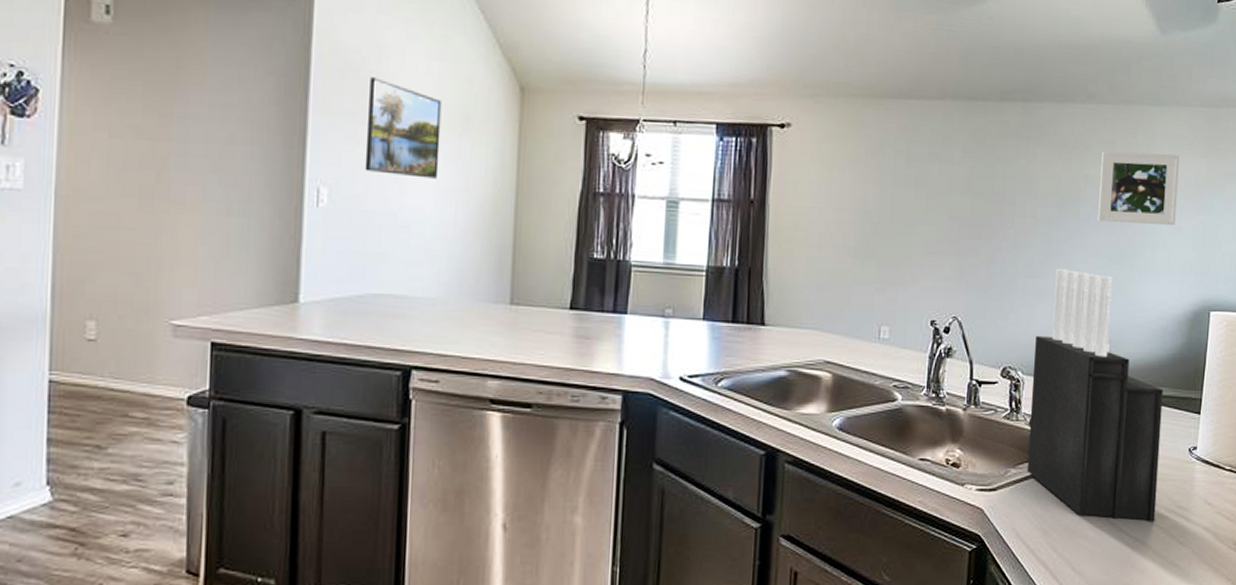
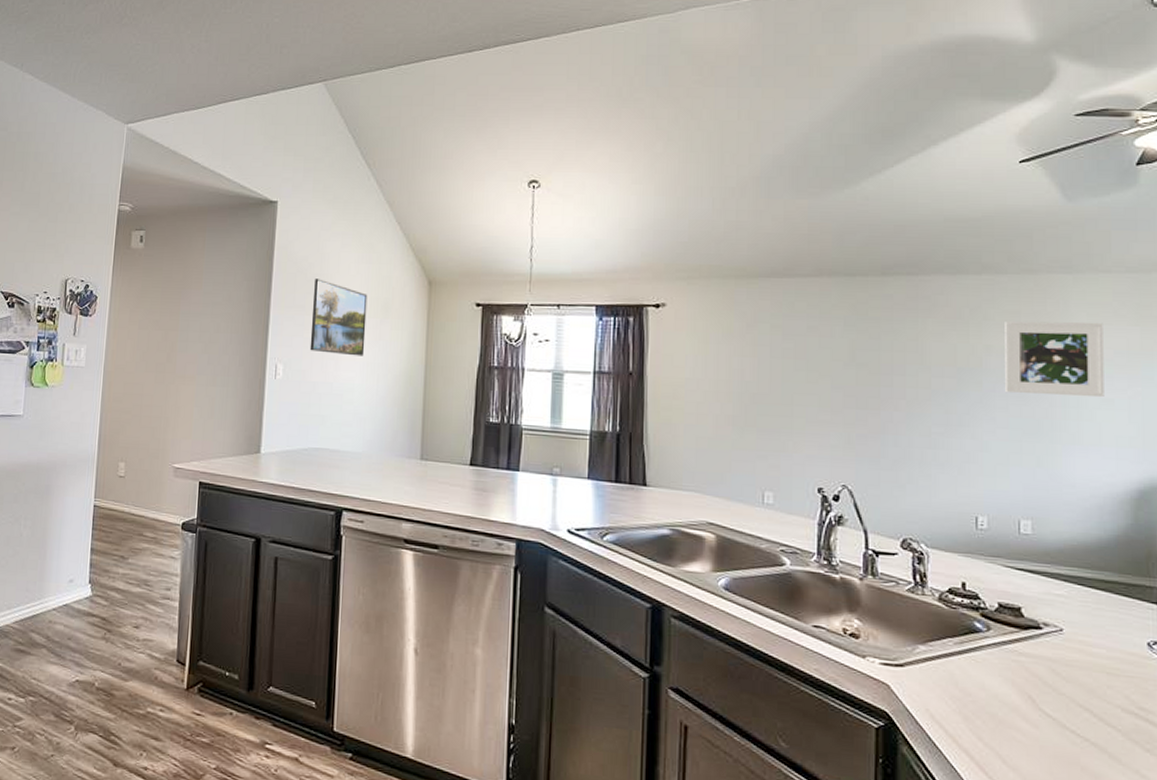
knife block: present [1027,269,1163,522] -> none [938,440,1109,722]

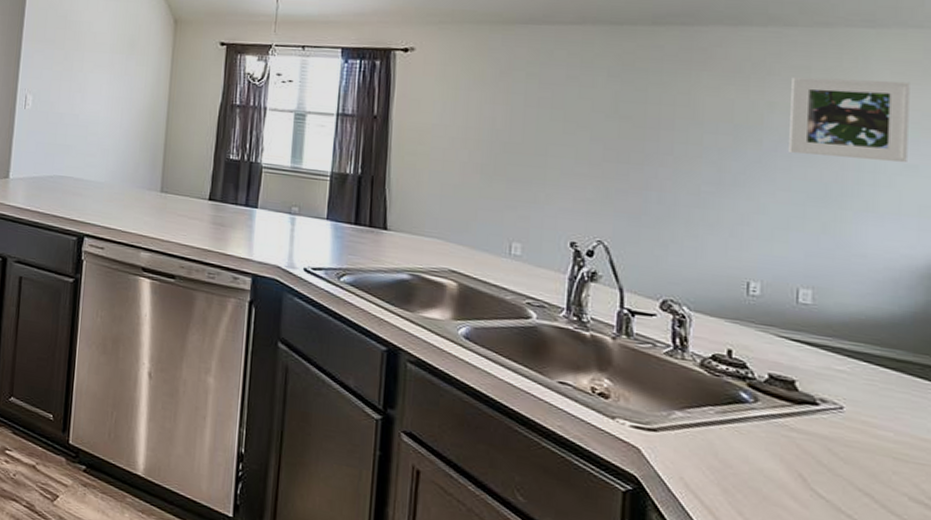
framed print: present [310,278,368,356] -> none [58,14,115,90]

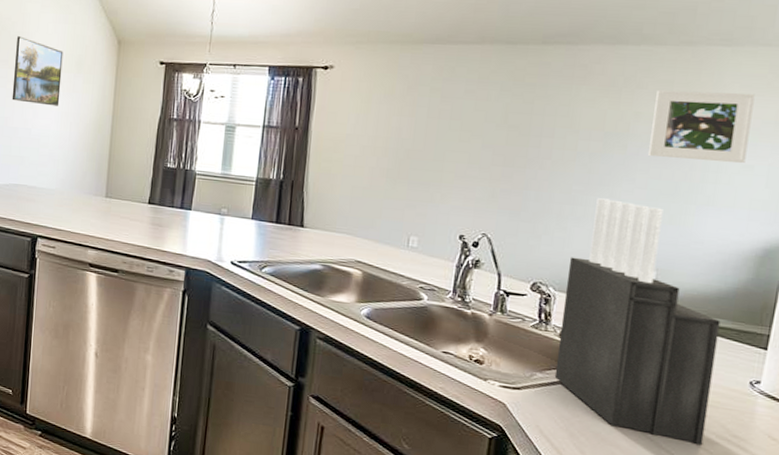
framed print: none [58,14,115,90] -> present [12,36,64,106]
knife block: none [697,201,898,510] -> present [554,198,721,446]

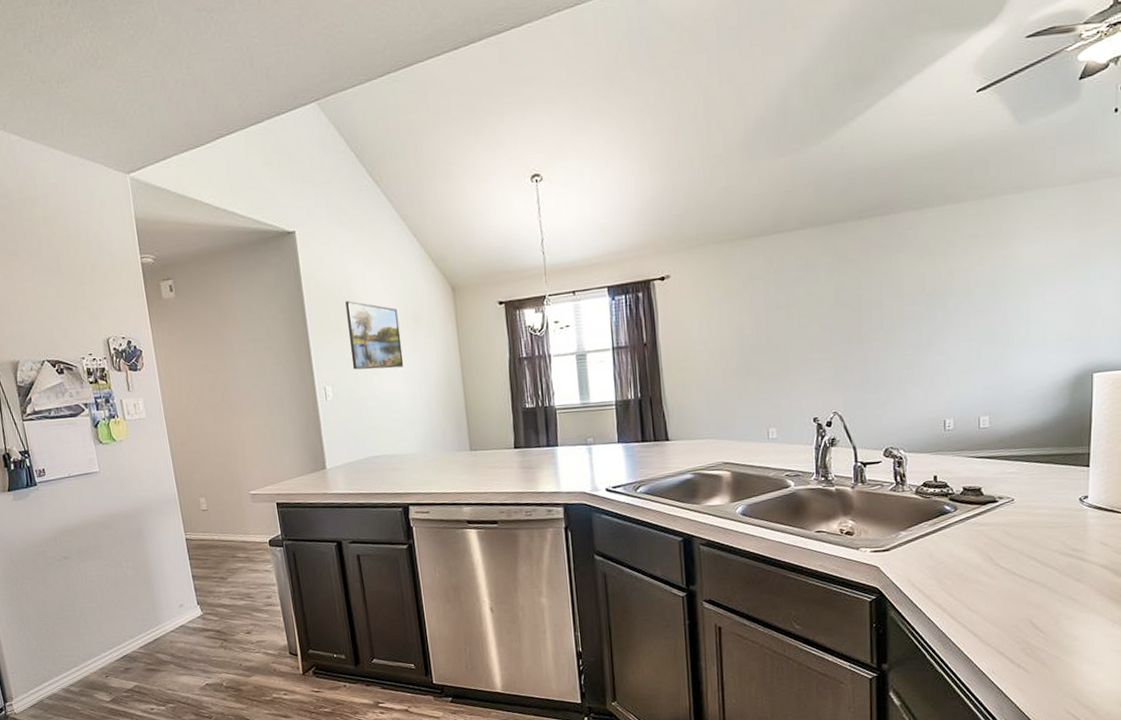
knife block: present [554,198,721,446] -> none [913,356,1049,565]
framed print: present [648,90,755,163] -> none [966,234,1049,309]

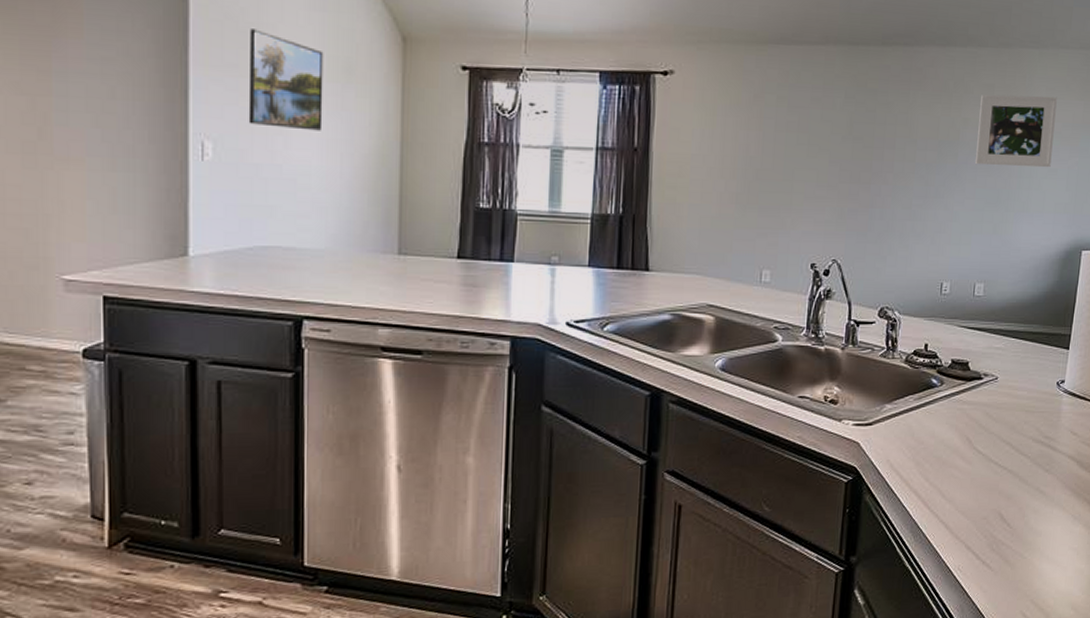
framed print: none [966,234,1049,309] -> present [975,94,1057,167]

